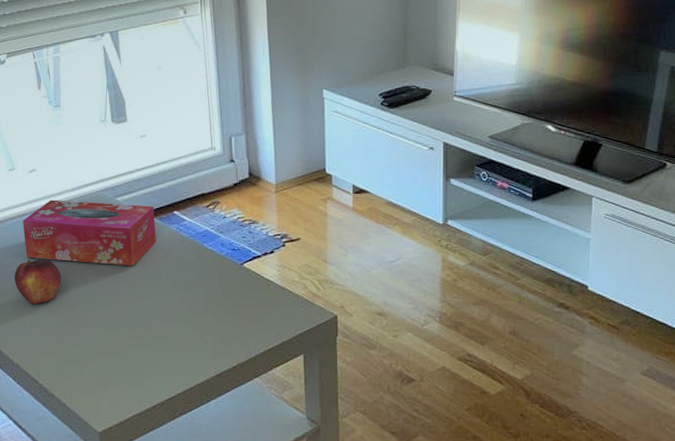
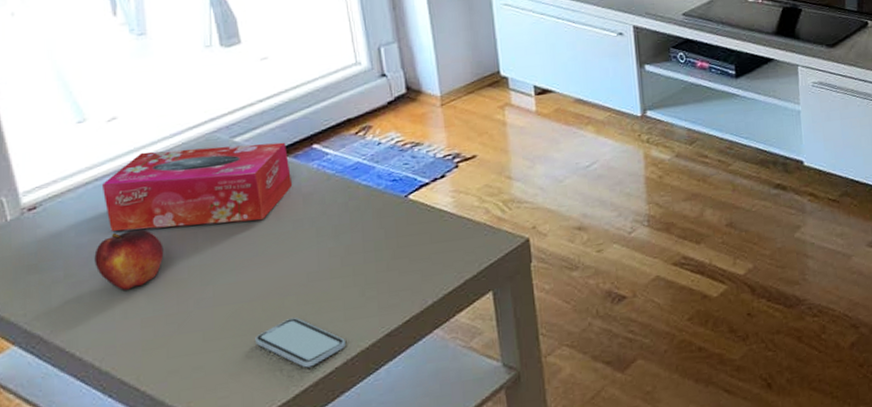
smartphone: none [121,348,186,389] -> present [255,317,346,368]

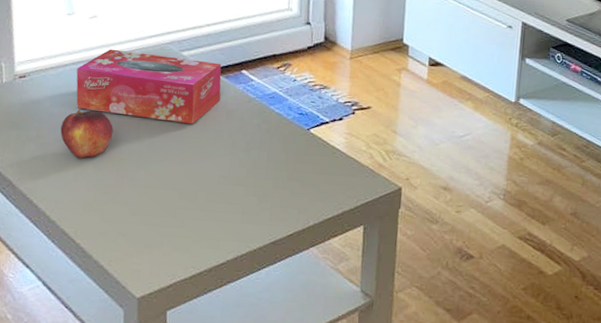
smartphone: present [255,317,346,368] -> none [169,211,239,255]

